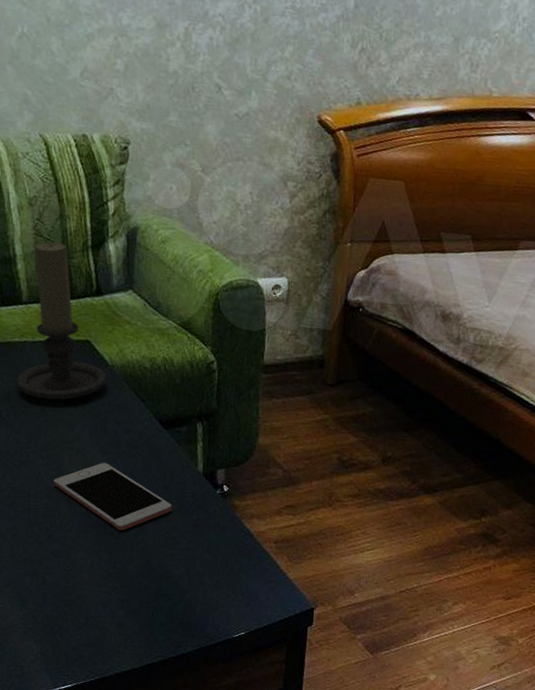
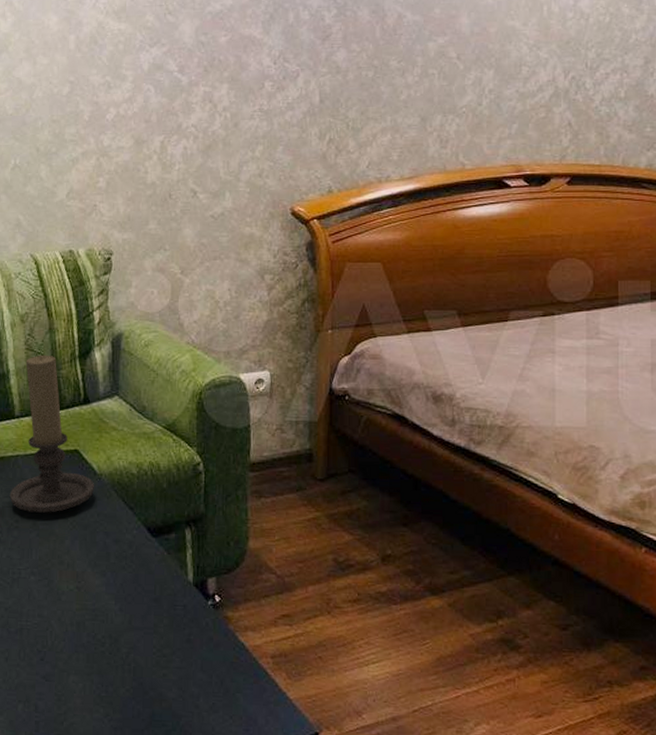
cell phone: present [53,462,173,531] -> none [45,576,164,650]

